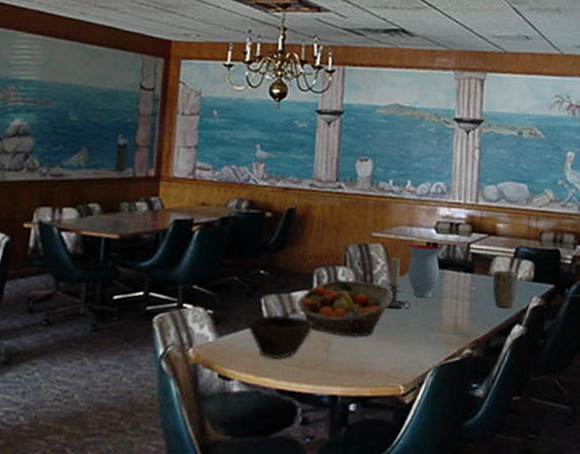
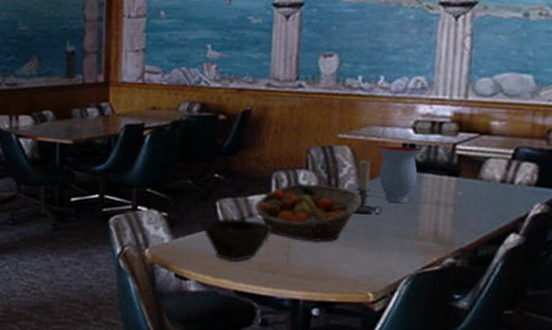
plant pot: present [492,270,517,308] -> none [482,174,515,215]

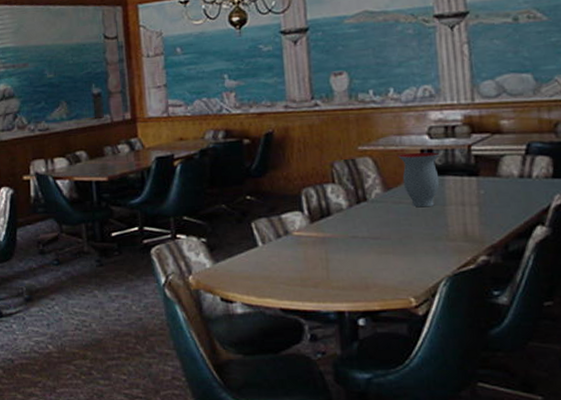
bowl: present [200,217,273,262] -> none [238,235,309,280]
fruit basket: present [254,182,362,242] -> none [288,196,390,252]
candle holder: present [354,160,382,215] -> none [382,169,411,222]

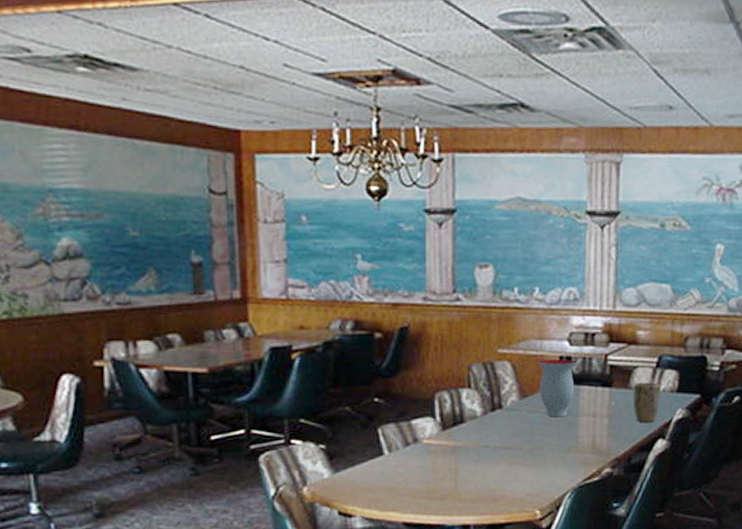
plant pot: none [502,169,534,209] -> present [633,383,660,422]

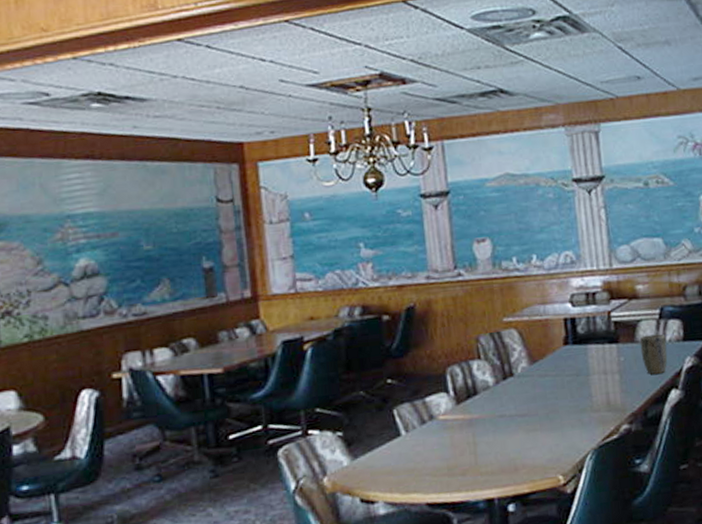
vase: present [537,360,578,417] -> none [542,320,583,379]

